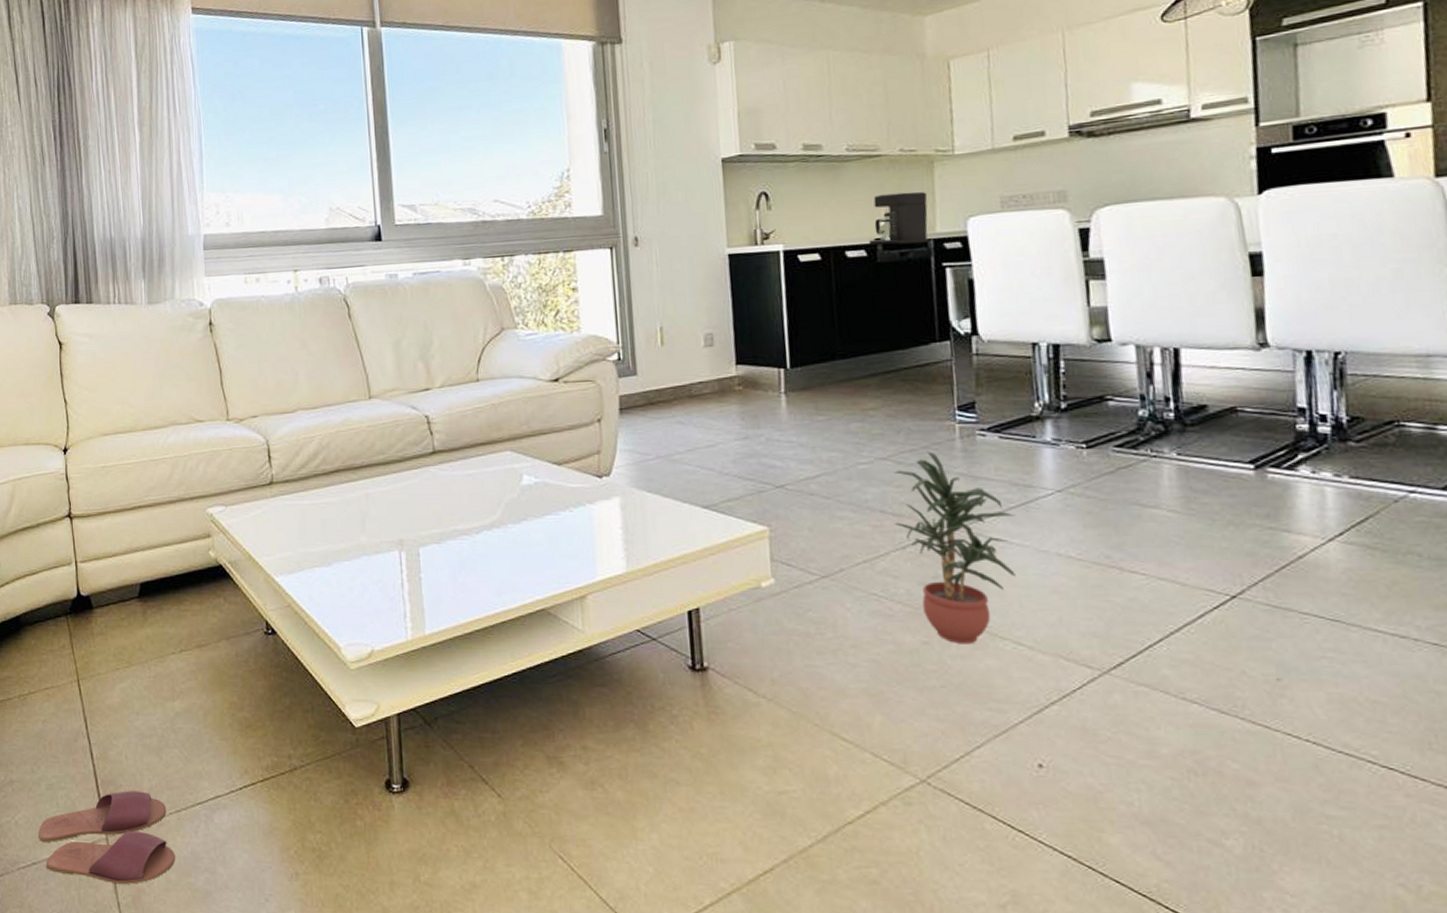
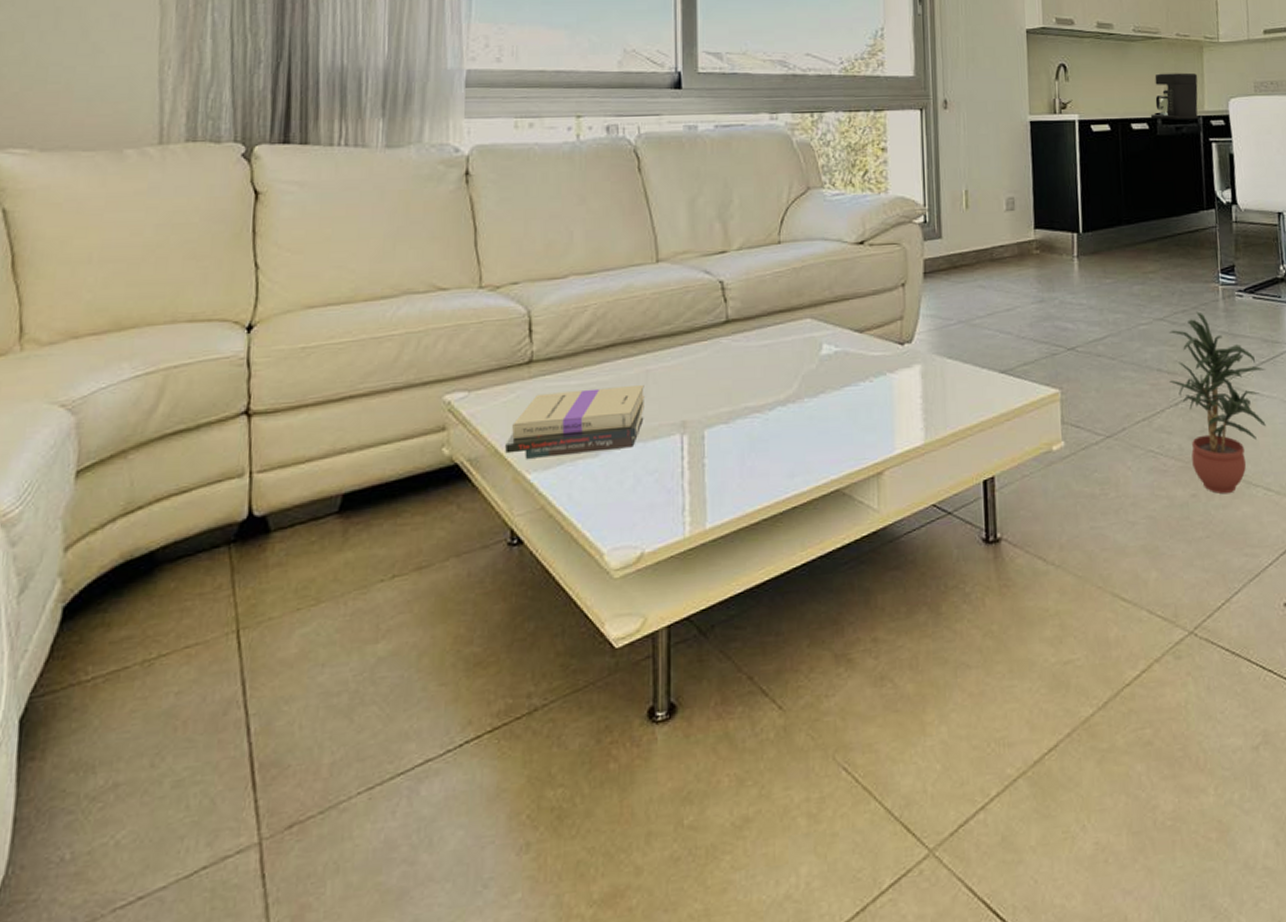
slippers: present [39,791,175,884] -> none [152,769,360,906]
books: none [257,505,367,564] -> present [505,384,644,459]

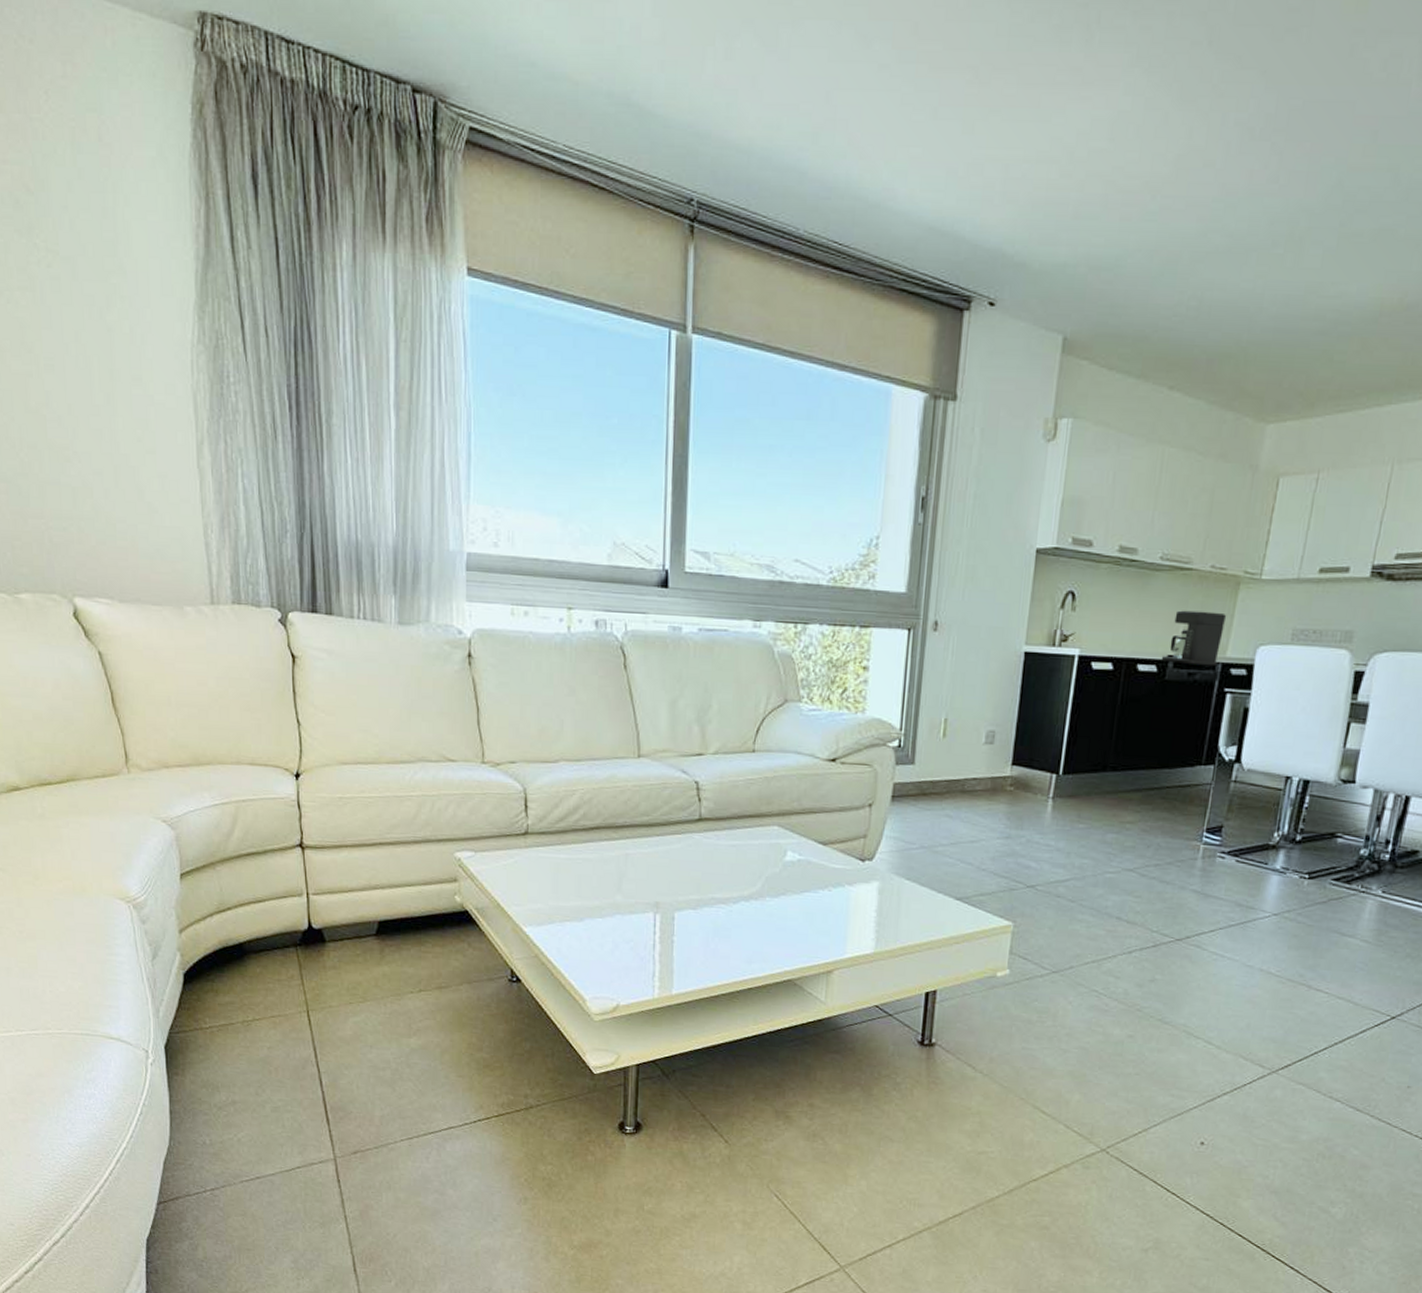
books: present [505,384,644,459] -> none [506,862,624,918]
potted plant: present [1168,311,1266,494] -> none [1127,867,1234,1041]

